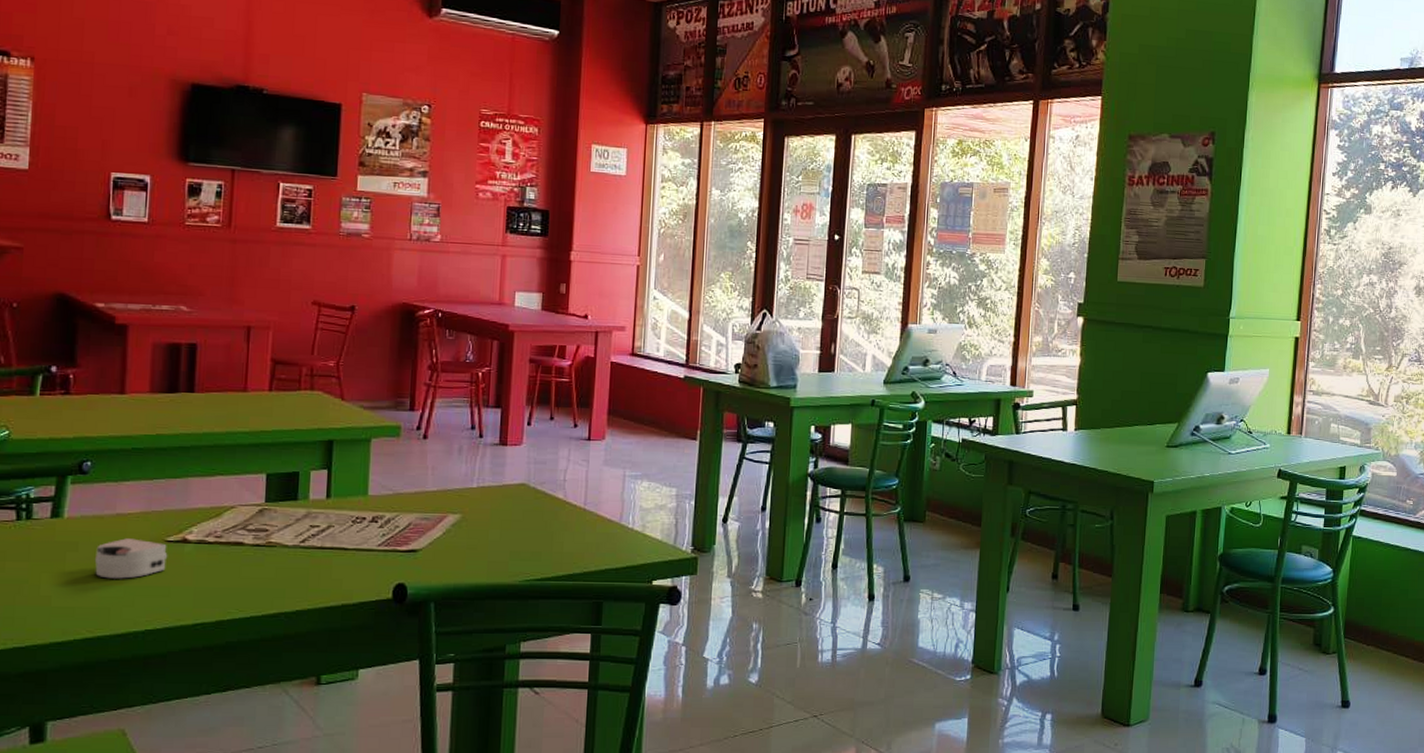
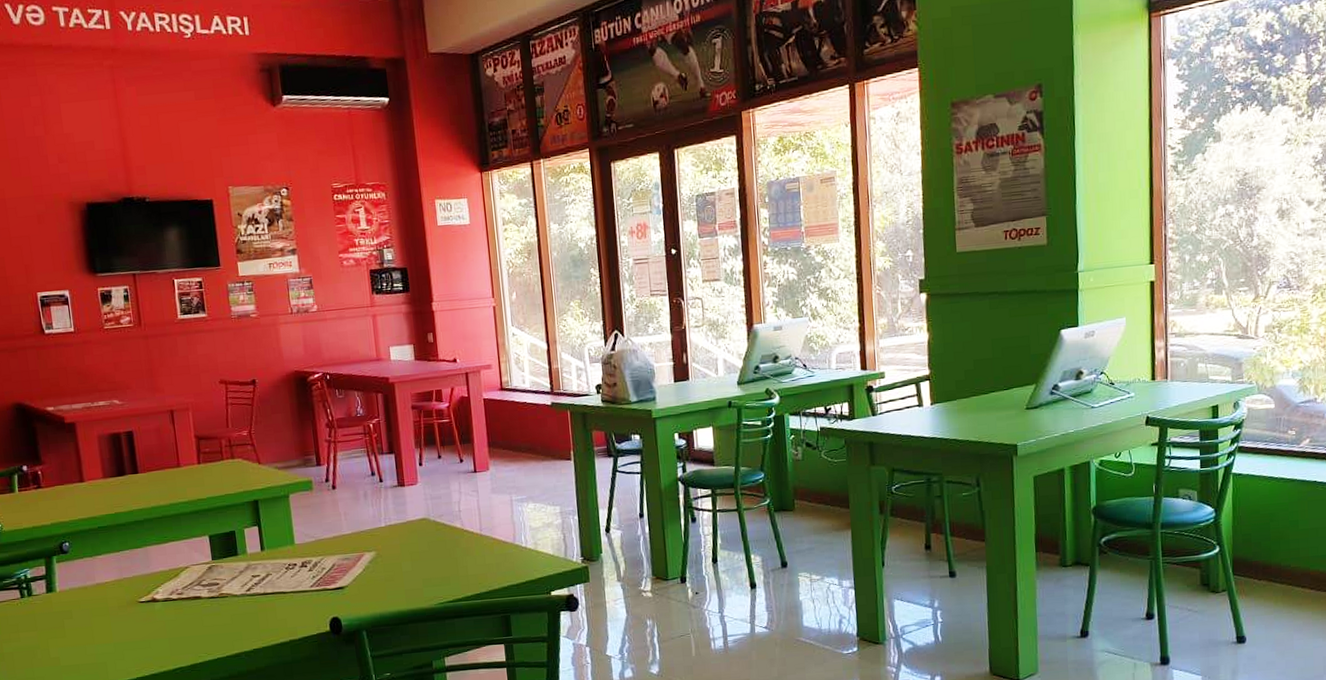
computer mouse: present [94,538,168,579] -> none [86,602,143,639]

